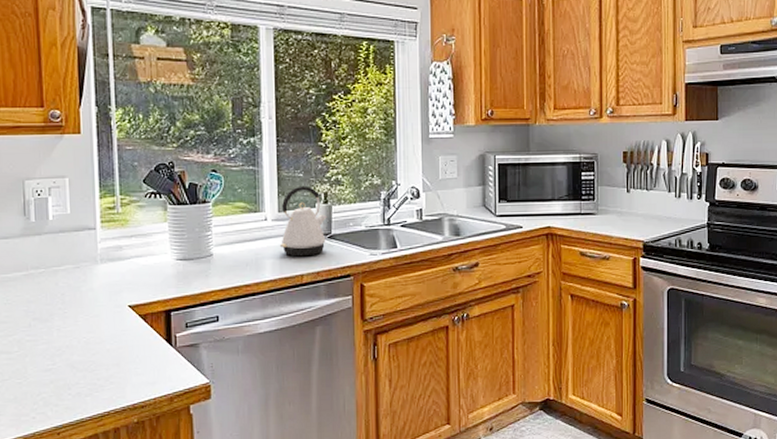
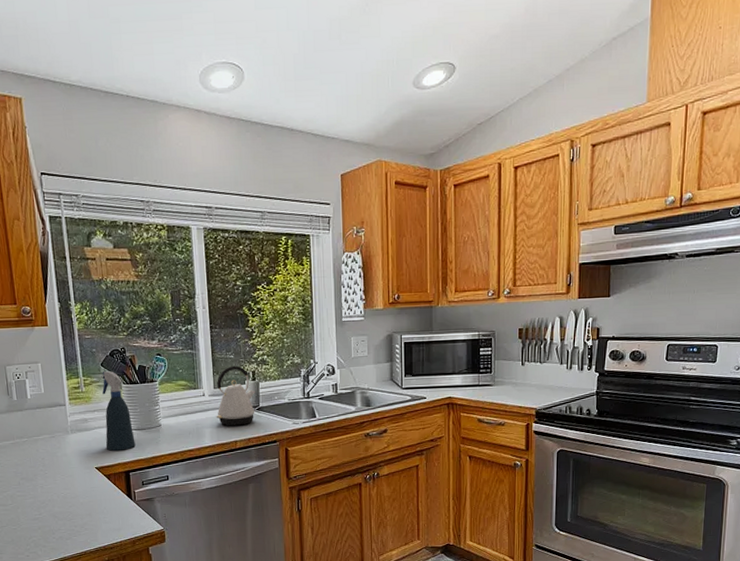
spray bottle: none [143,189,180,285] -> present [102,371,136,451]

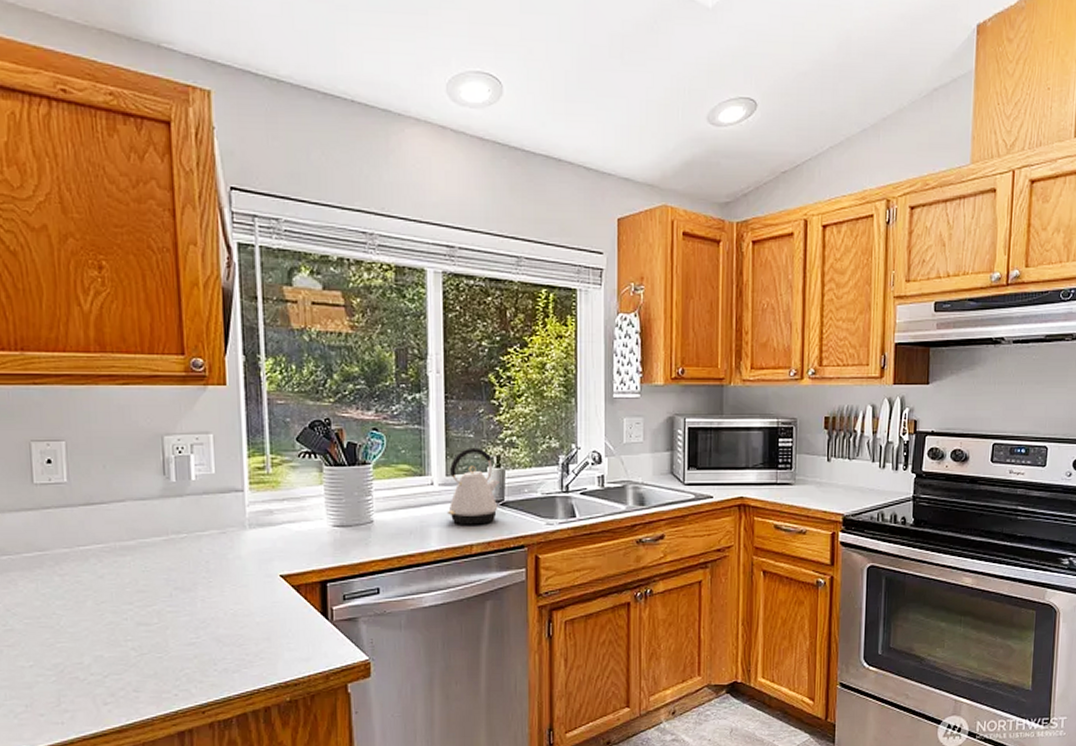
spray bottle: present [102,371,136,451] -> none [296,448,337,553]

